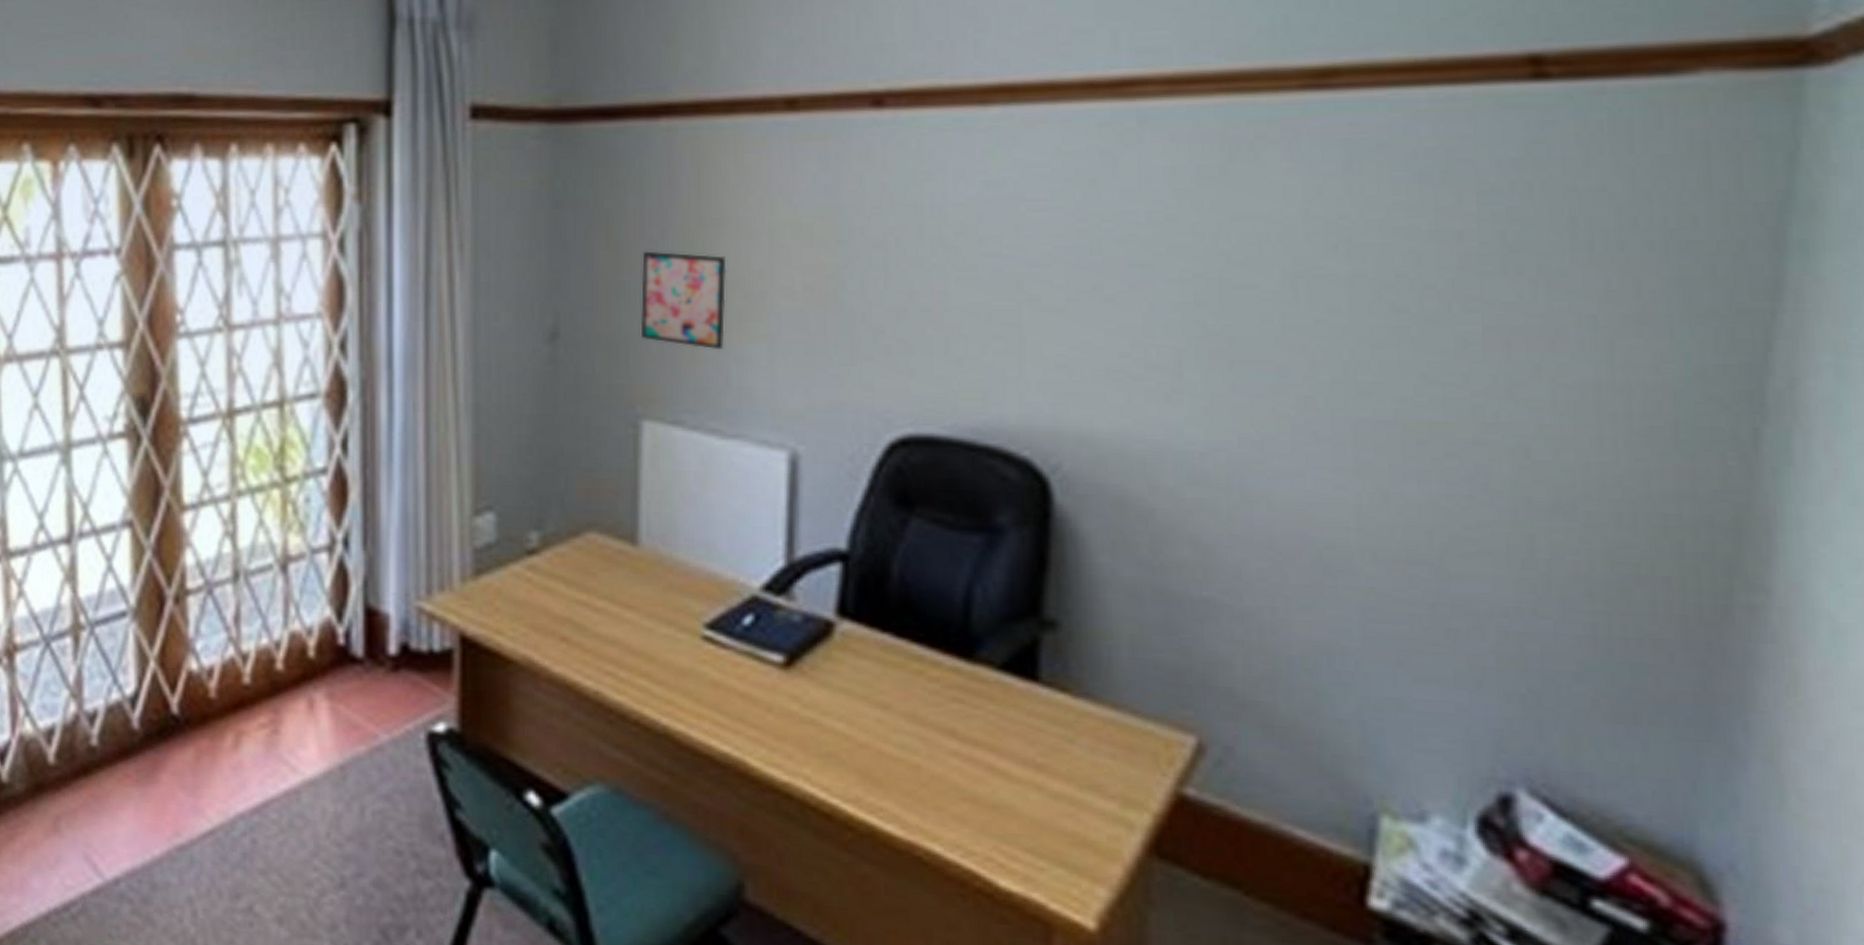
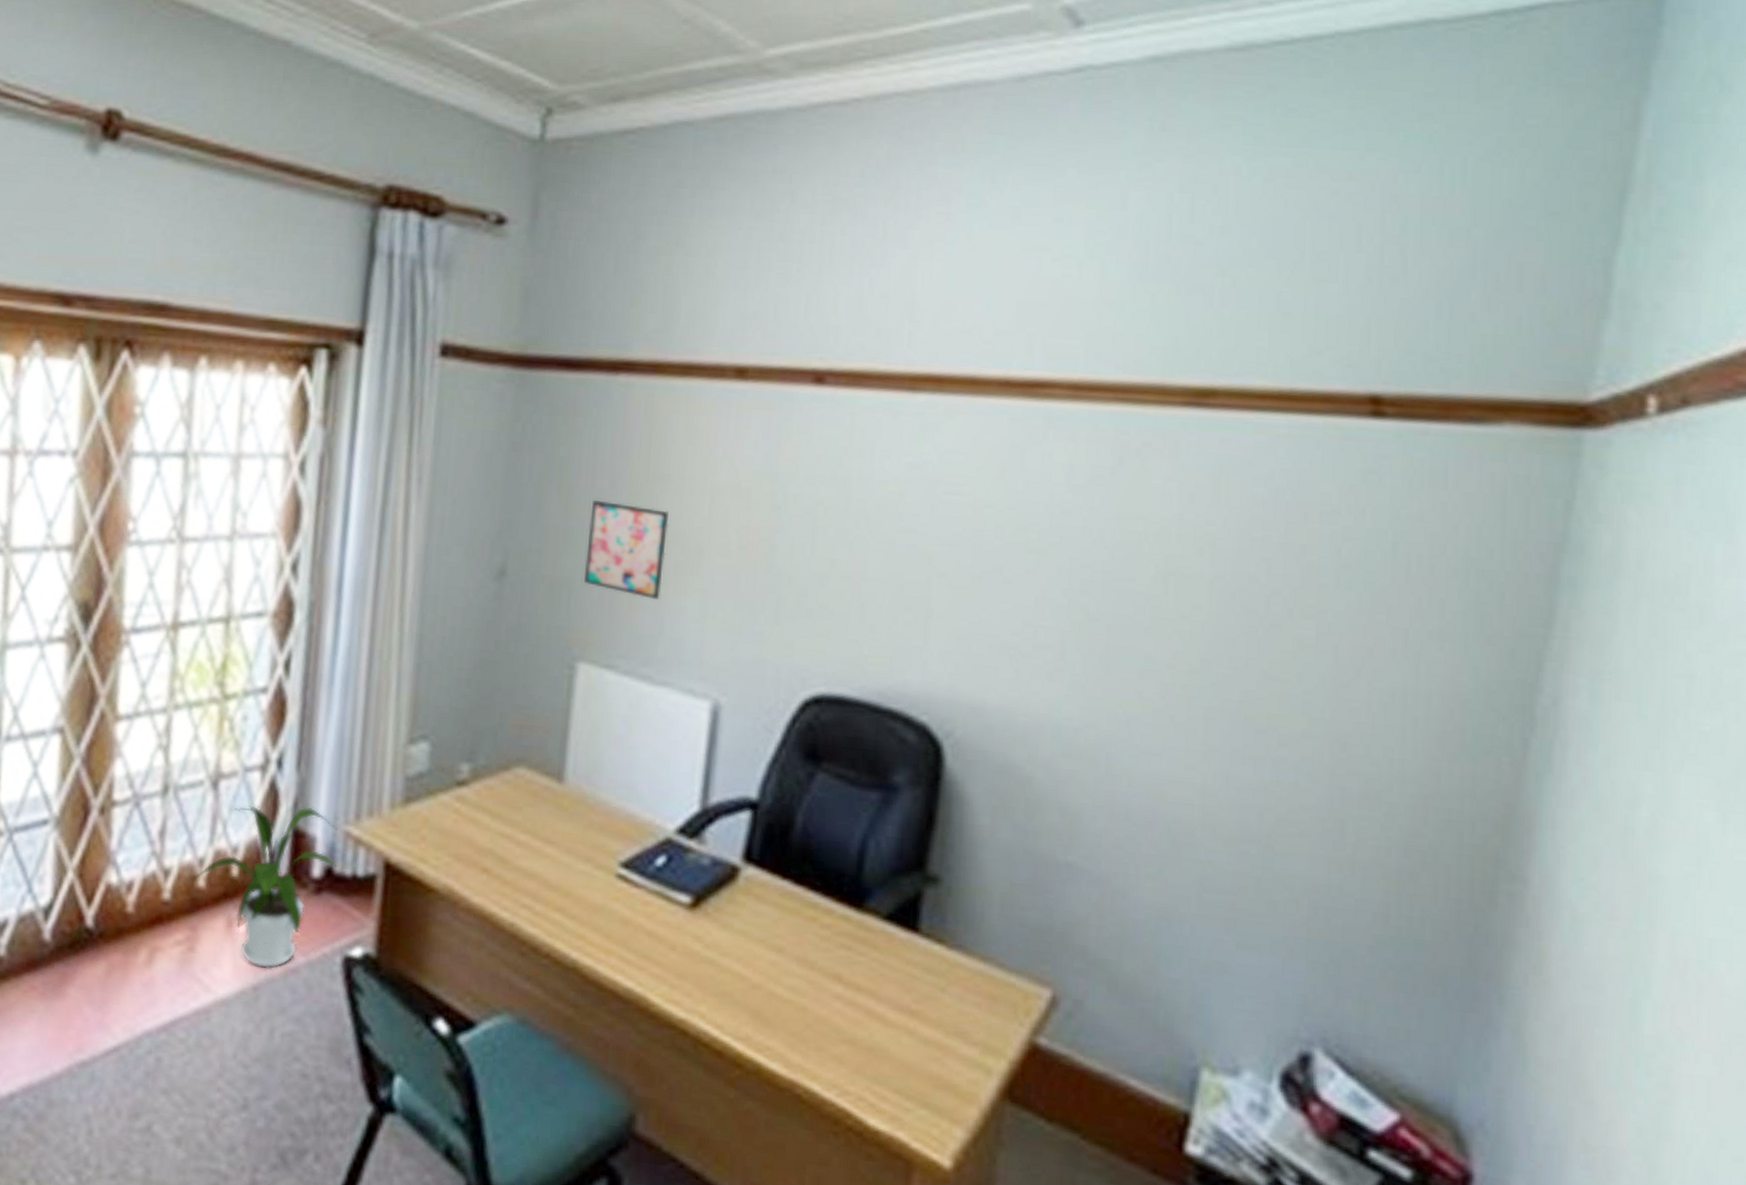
house plant: none [268,584,413,747] -> present [190,805,338,969]

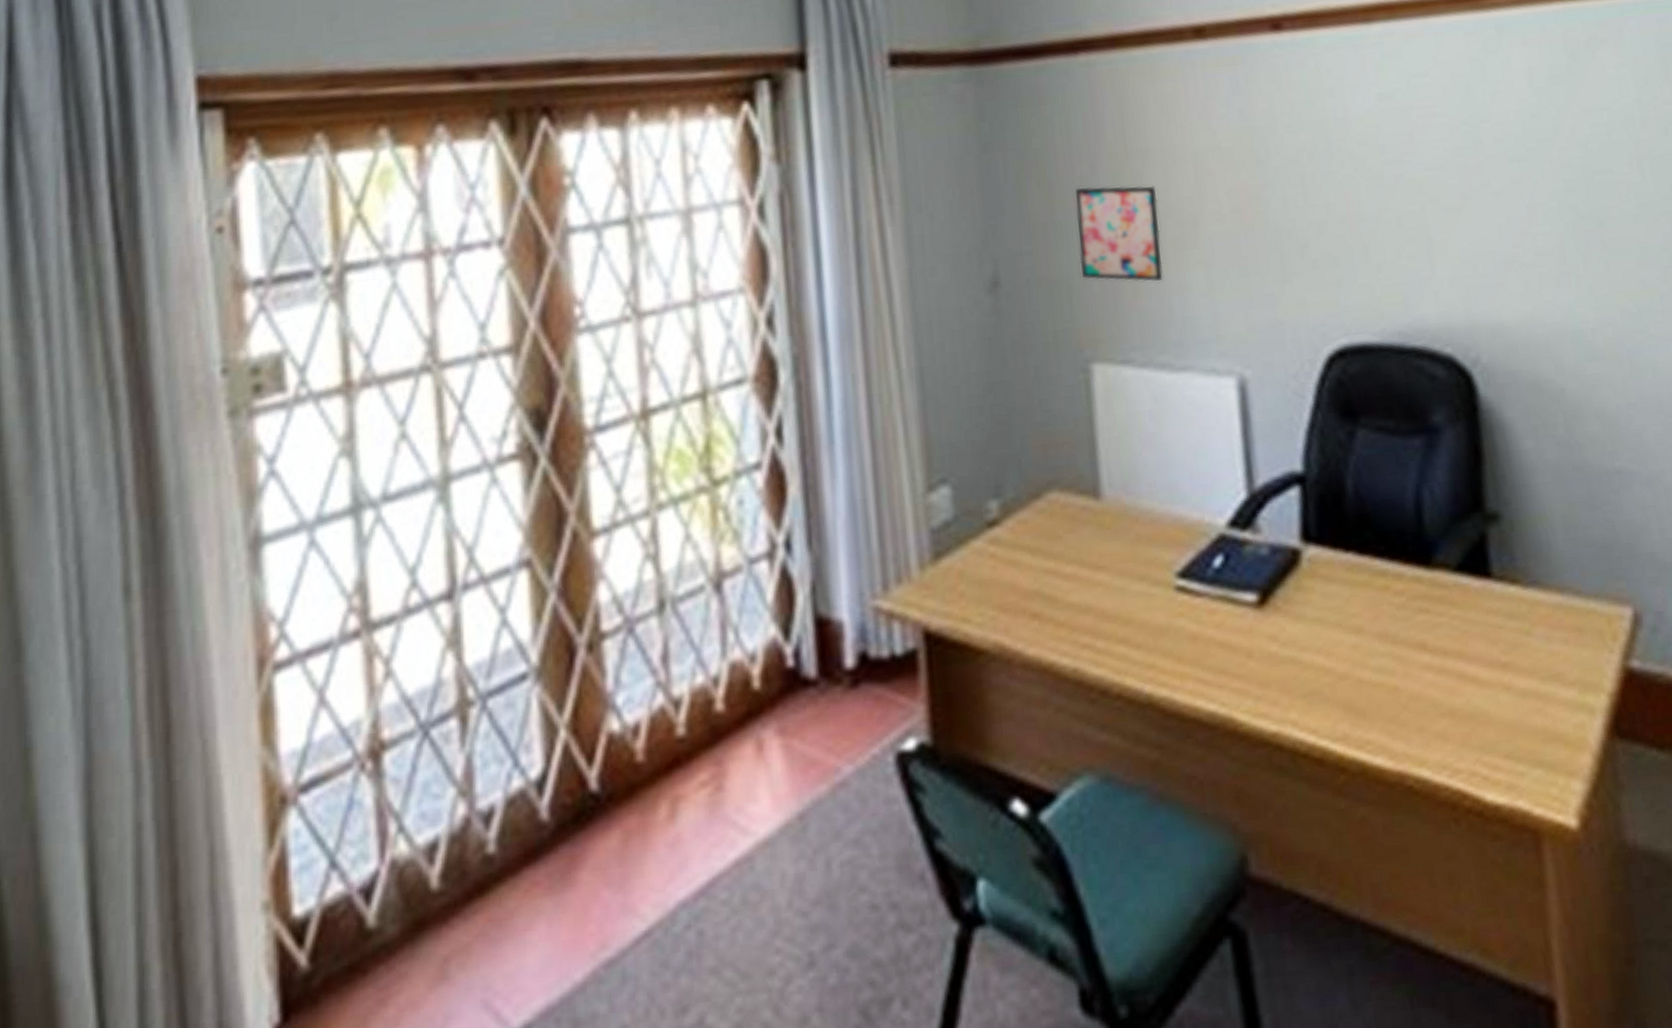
house plant: present [190,805,338,969] -> none [706,587,872,791]

